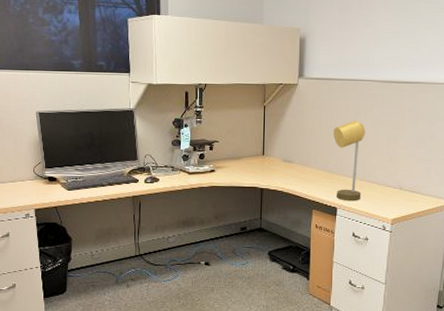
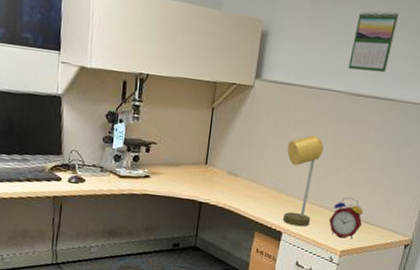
alarm clock: none [377,171,409,208] -> present [328,197,364,239]
calendar: none [379,9,417,61] -> present [348,11,399,73]

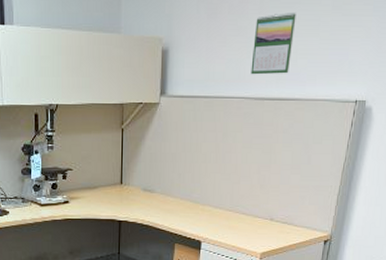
desk lamp: present [283,134,324,227] -> none [199,143,234,234]
alarm clock: present [328,197,364,239] -> none [246,200,280,241]

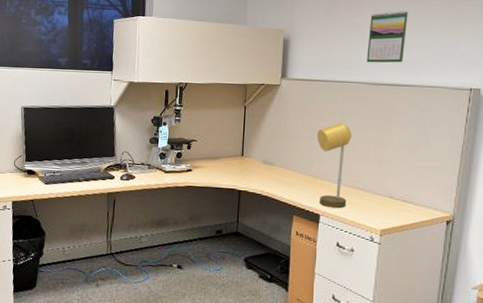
desk lamp: none [199,143,234,234] -> present [317,122,352,209]

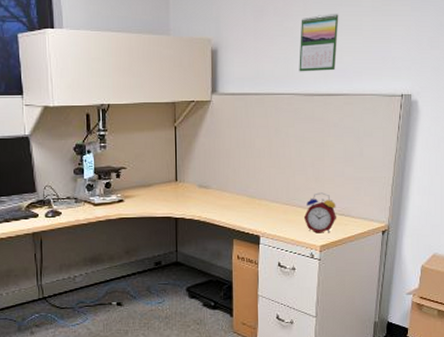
desk lamp: present [317,122,352,209] -> none [253,138,288,228]
alarm clock: none [364,177,400,218] -> present [303,192,337,233]

